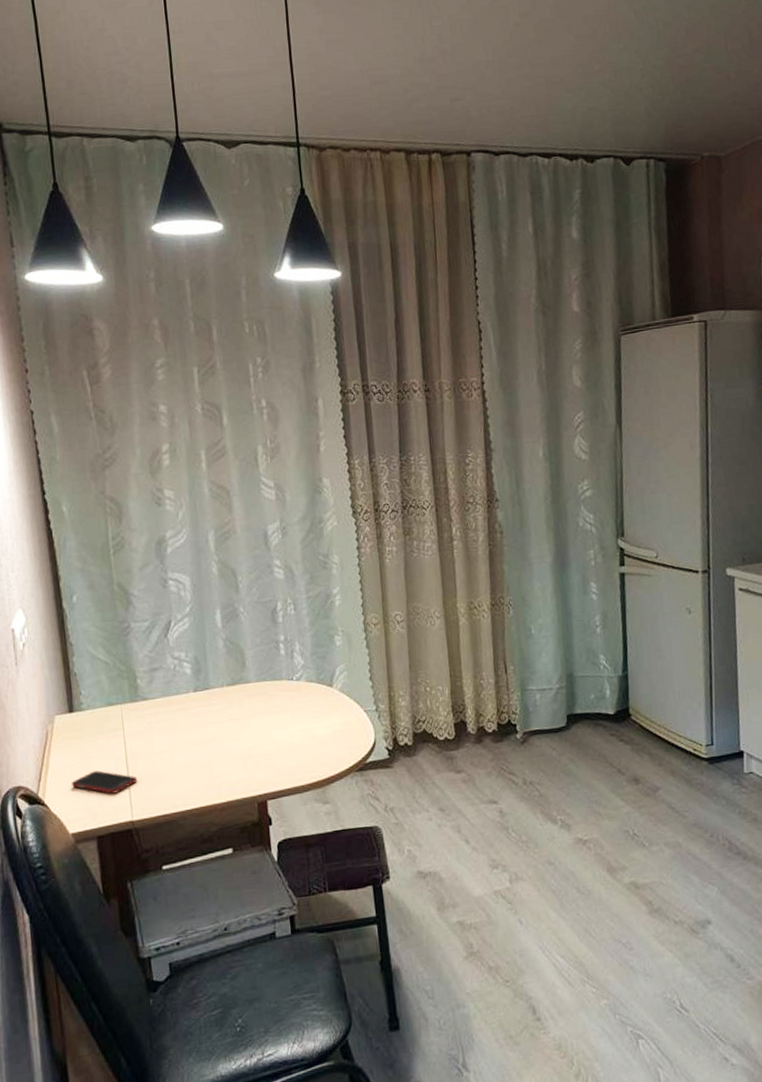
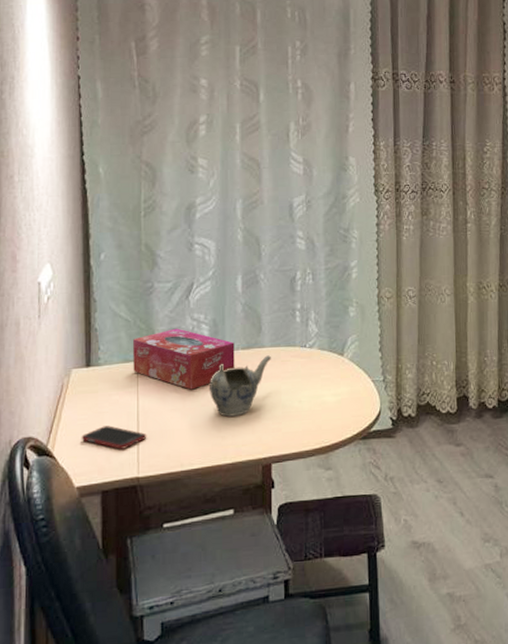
tissue box: none [114,668,221,730] -> present [133,328,235,390]
teapot: none [196,690,258,756] -> present [210,355,271,417]

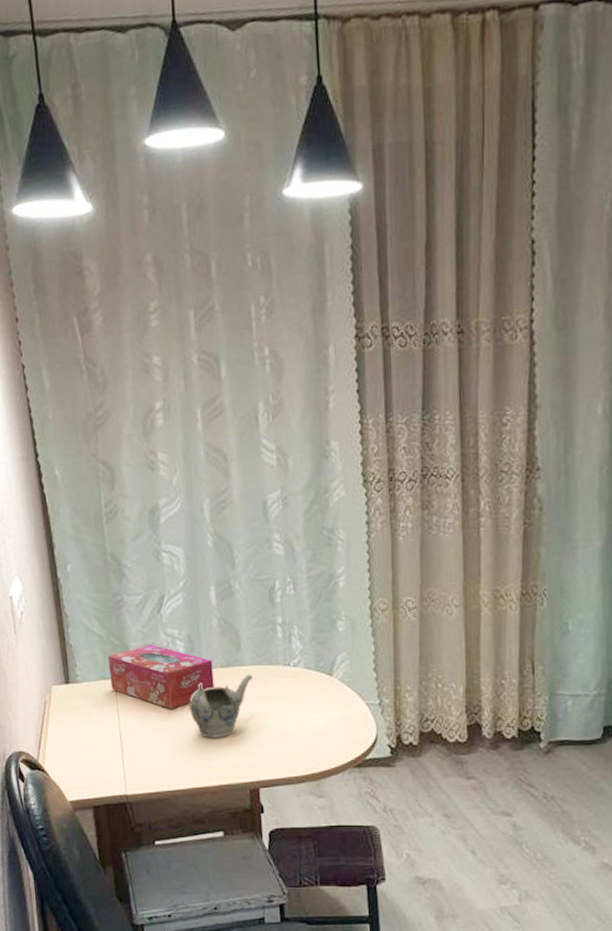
cell phone: present [81,425,147,449] -> none [68,743,132,767]

